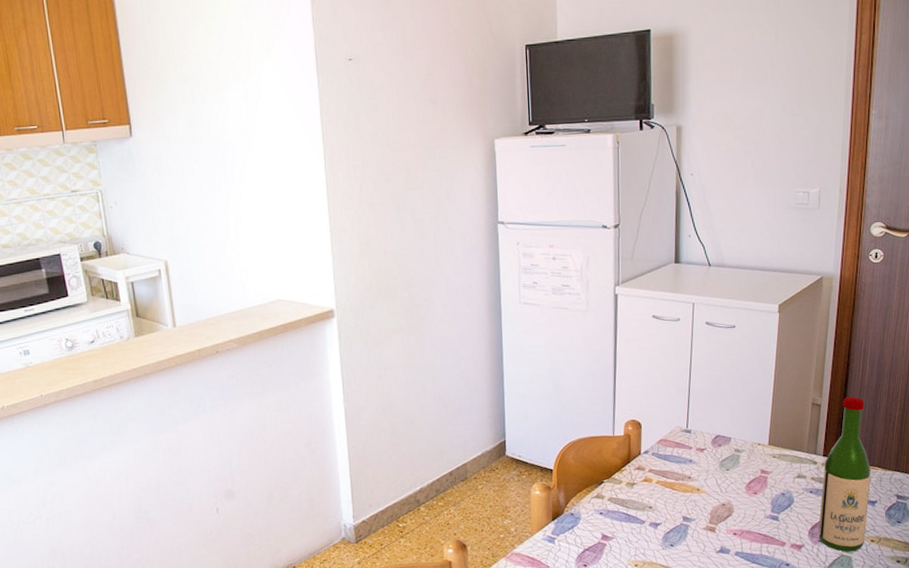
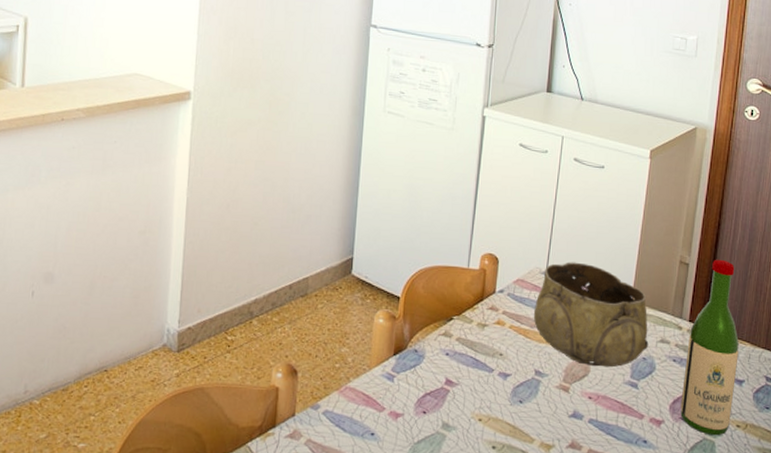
decorative bowl: none [677,417,787,507] -> present [533,262,649,368]

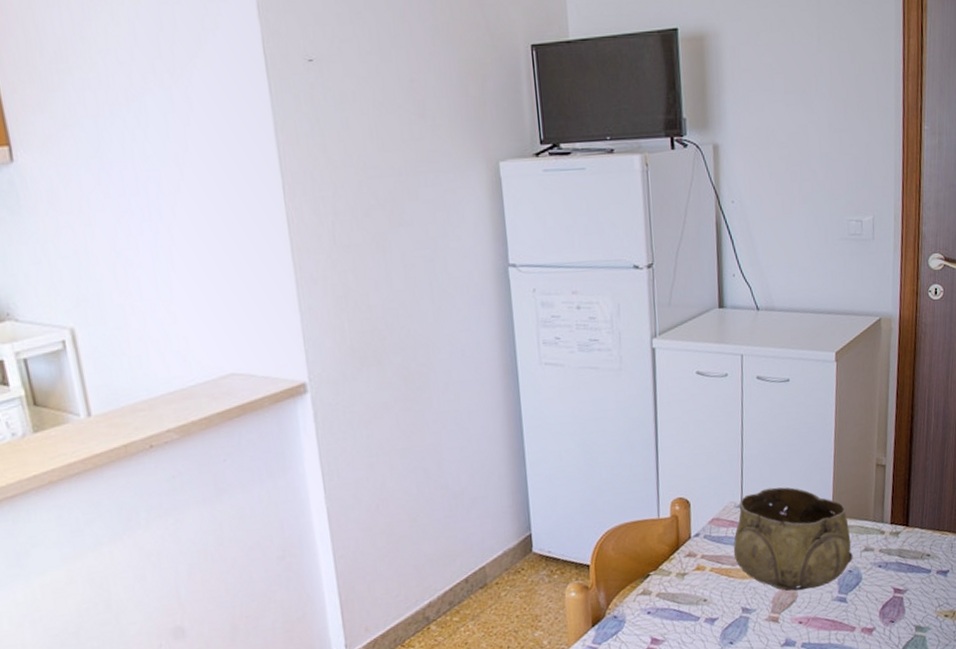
wine bottle: present [680,259,739,436] -> none [889,453,942,631]

